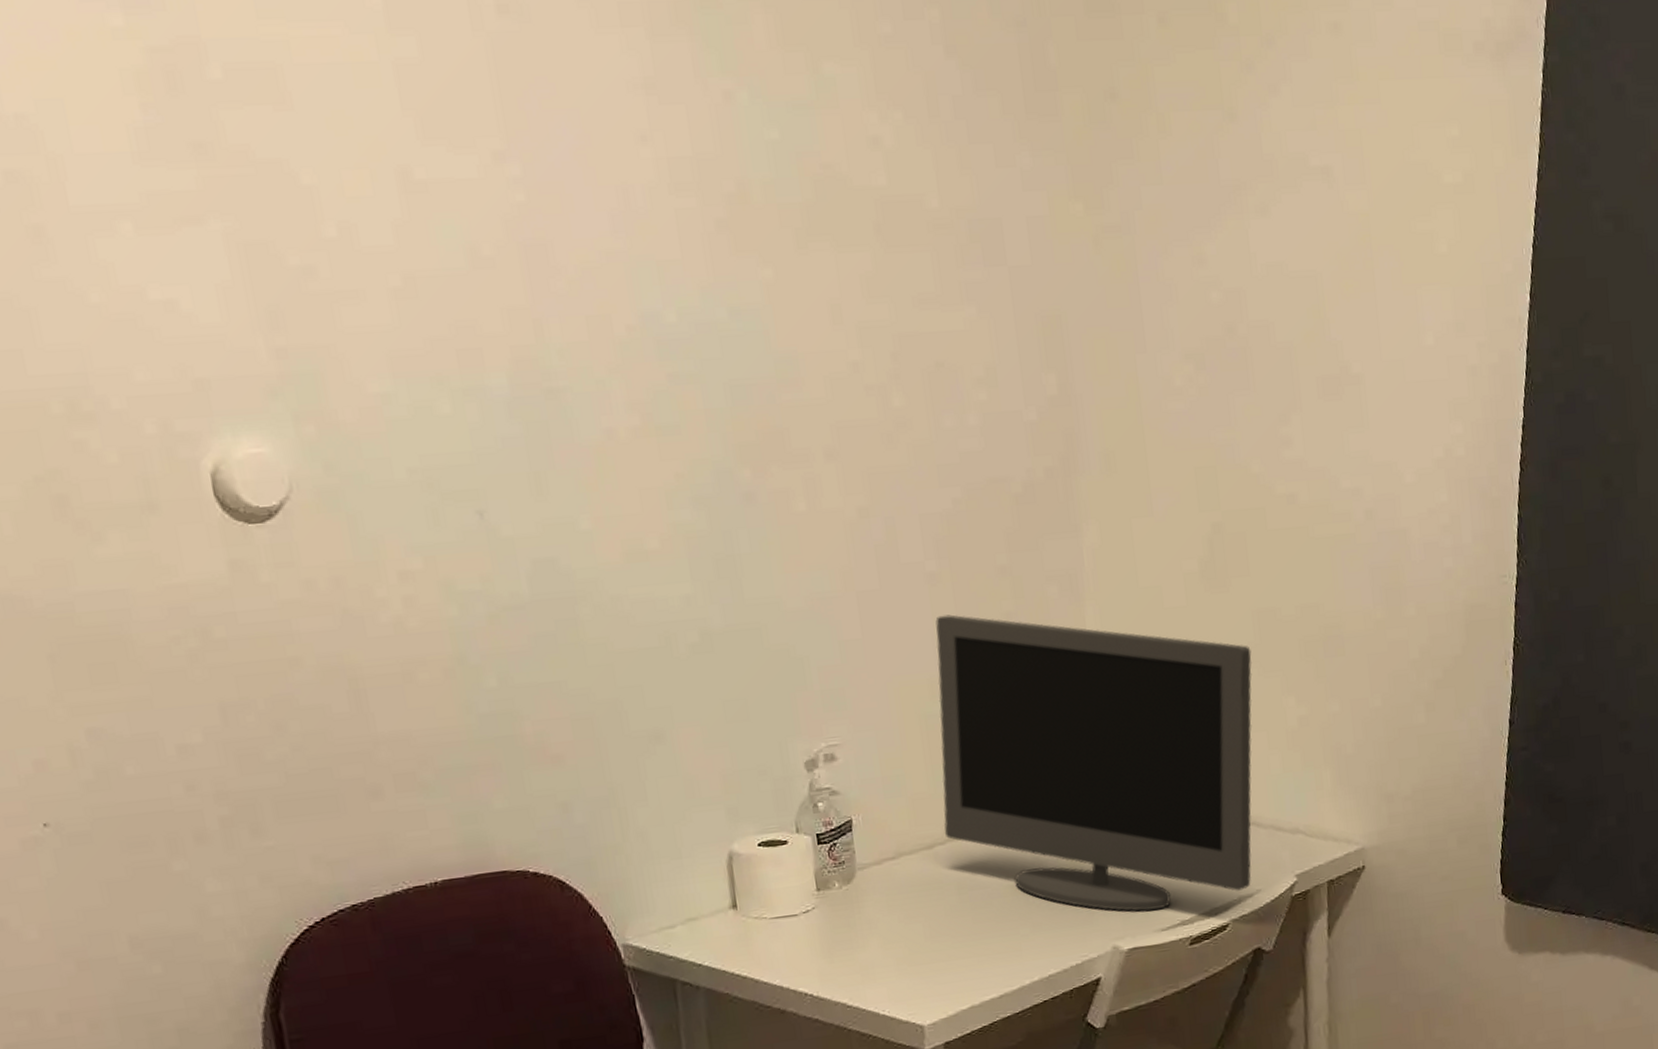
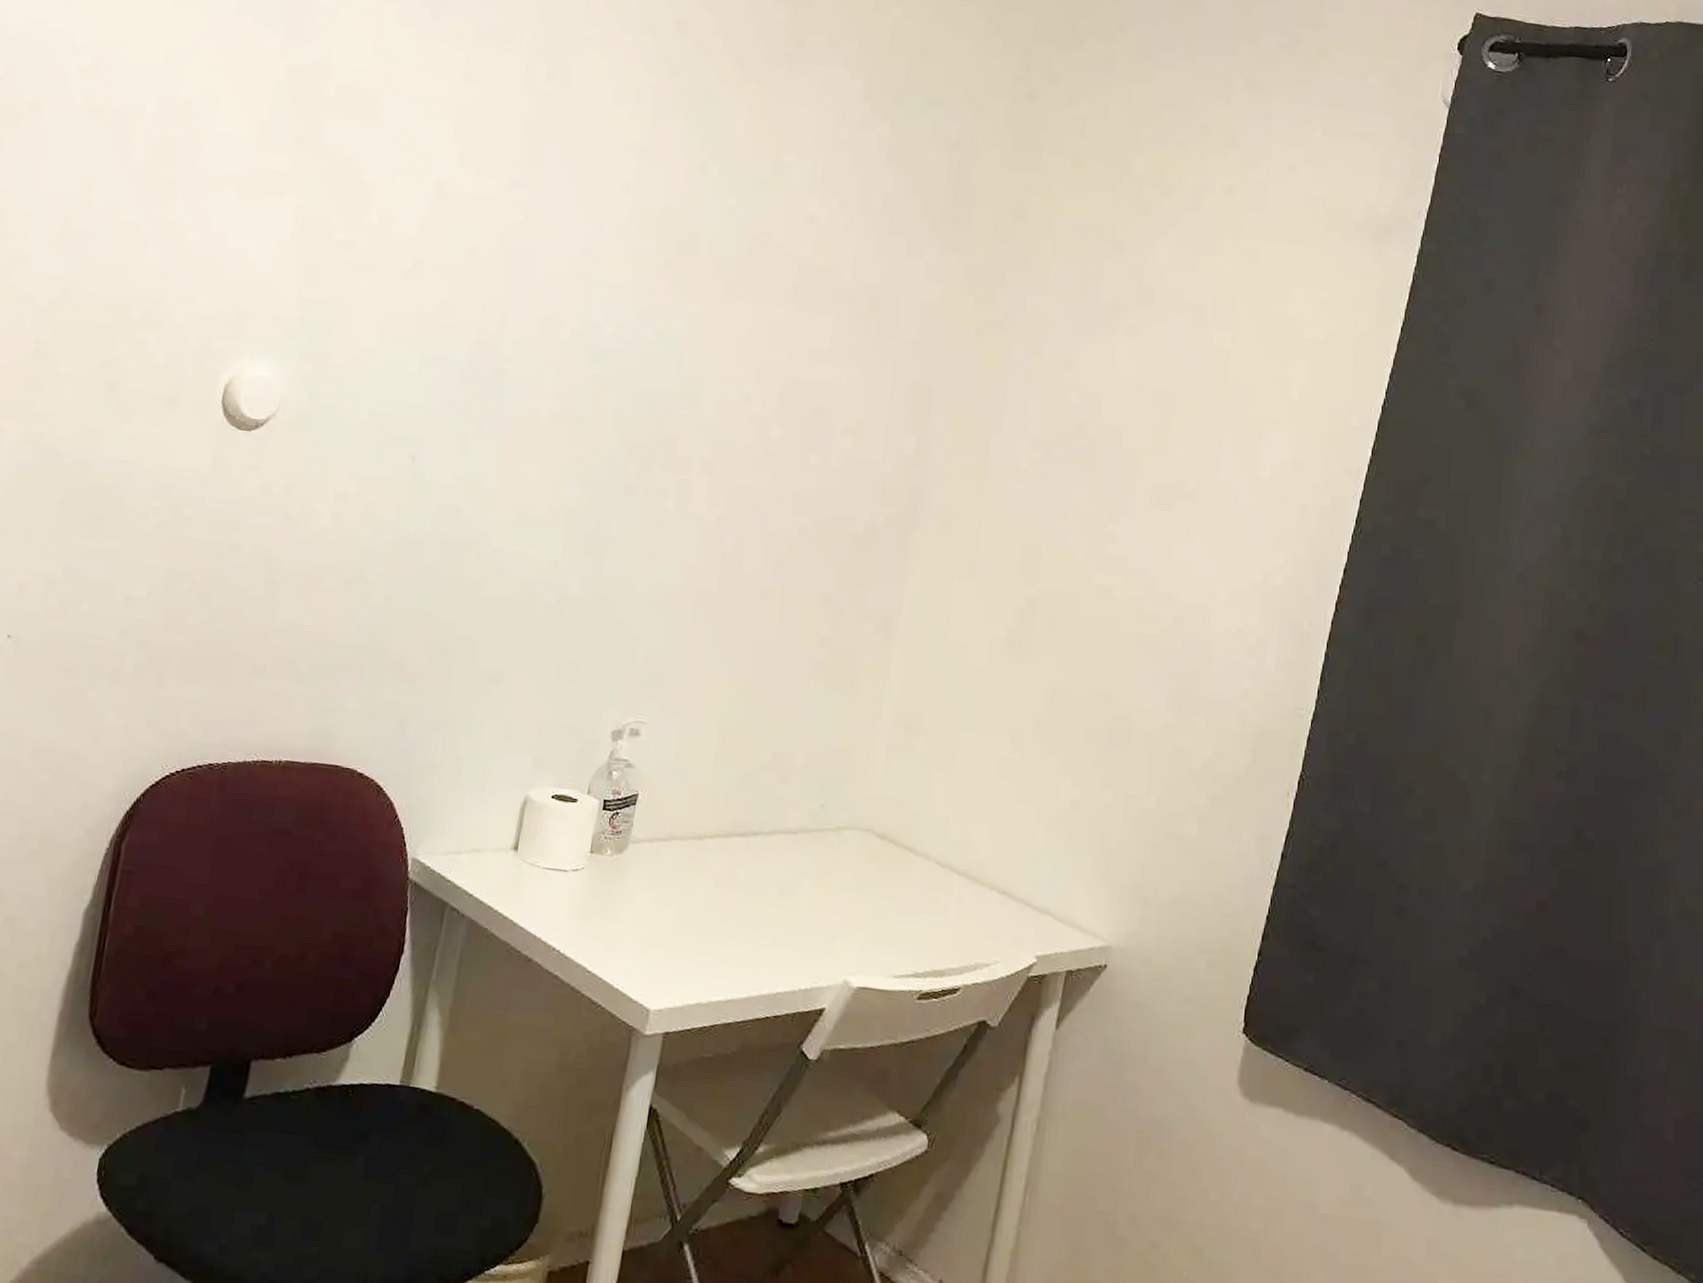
monitor: present [935,614,1252,912] -> none [716,627,1039,958]

